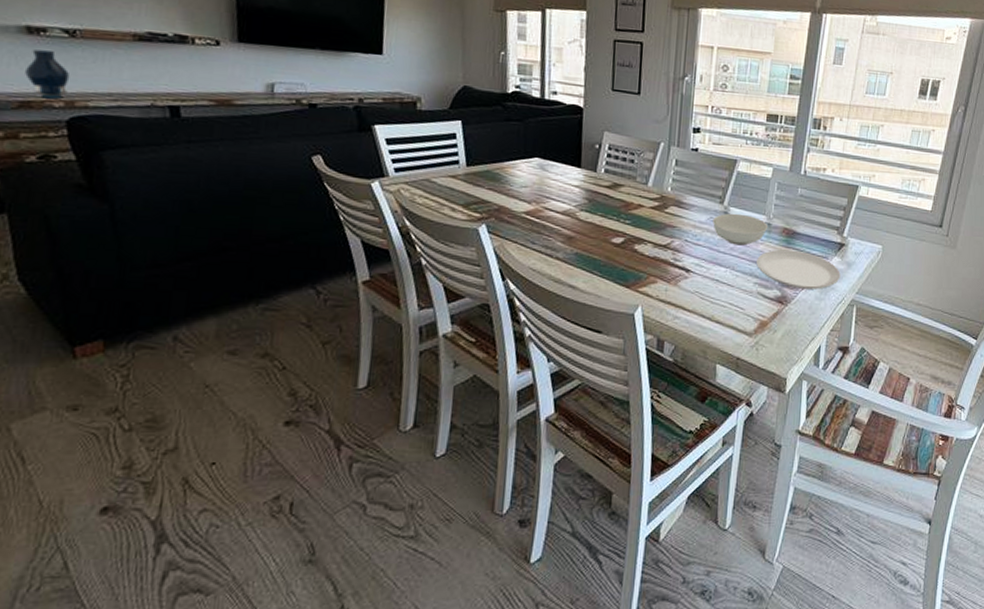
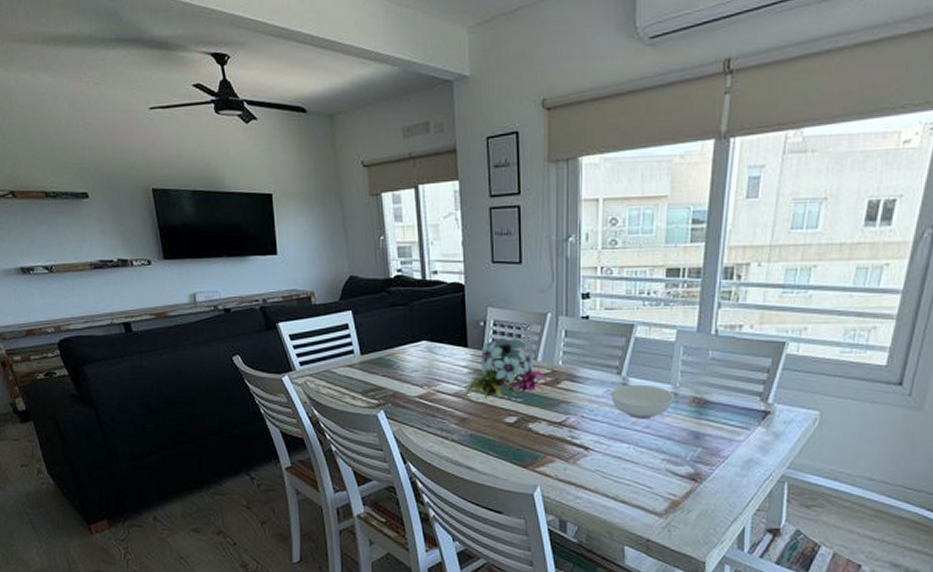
vase: present [25,49,71,100] -> none [26,286,55,326]
flower arrangement: none [572,161,661,219] -> present [463,337,552,399]
plate: present [756,249,841,290] -> none [663,421,766,465]

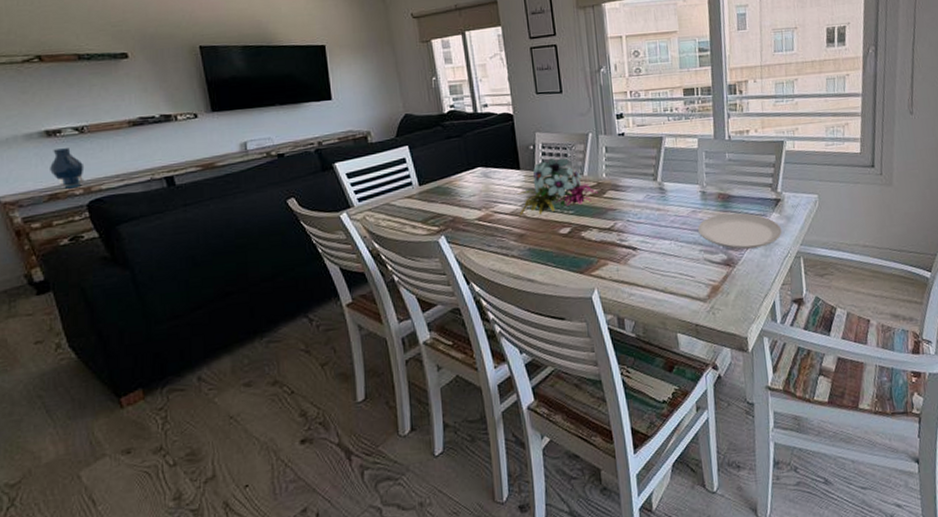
vase: none [26,286,55,326] -> present [50,148,85,189]
bowl: present [611,384,675,419] -> none [650,187,704,218]
plate: none [663,421,766,465] -> present [698,212,782,250]

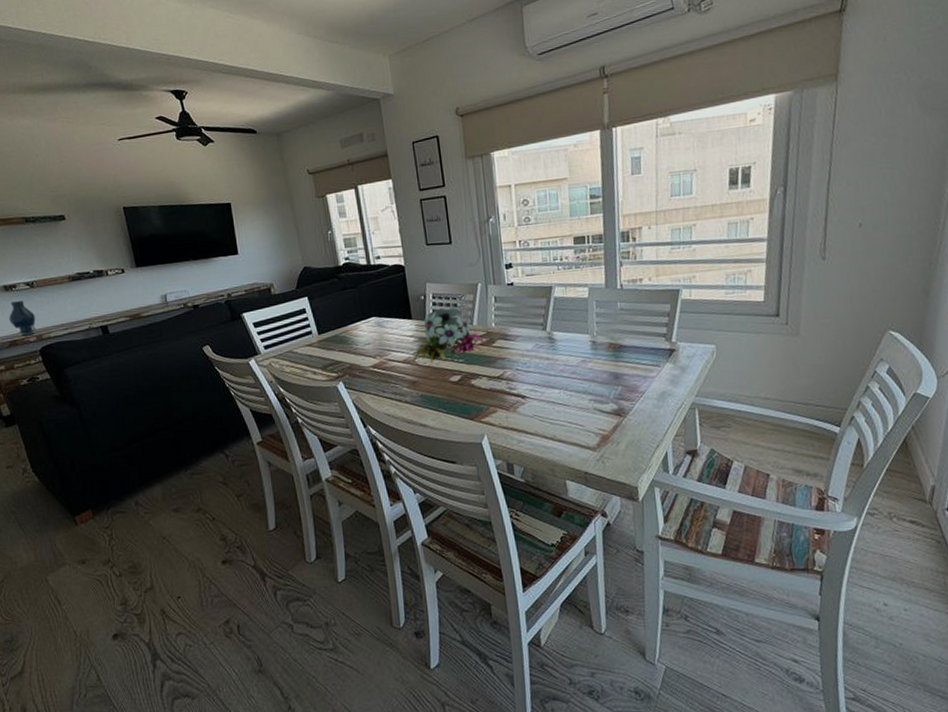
plate: present [698,212,782,250] -> none [588,362,676,400]

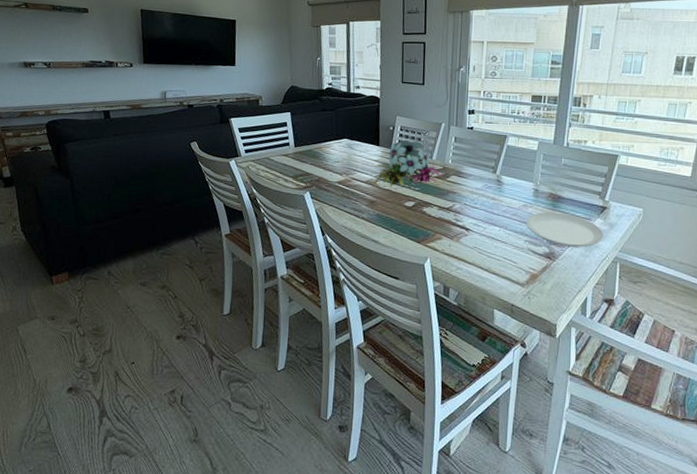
vase: present [9,301,37,337] -> none [23,77,48,110]
plate: none [588,362,676,400] -> present [526,211,604,247]

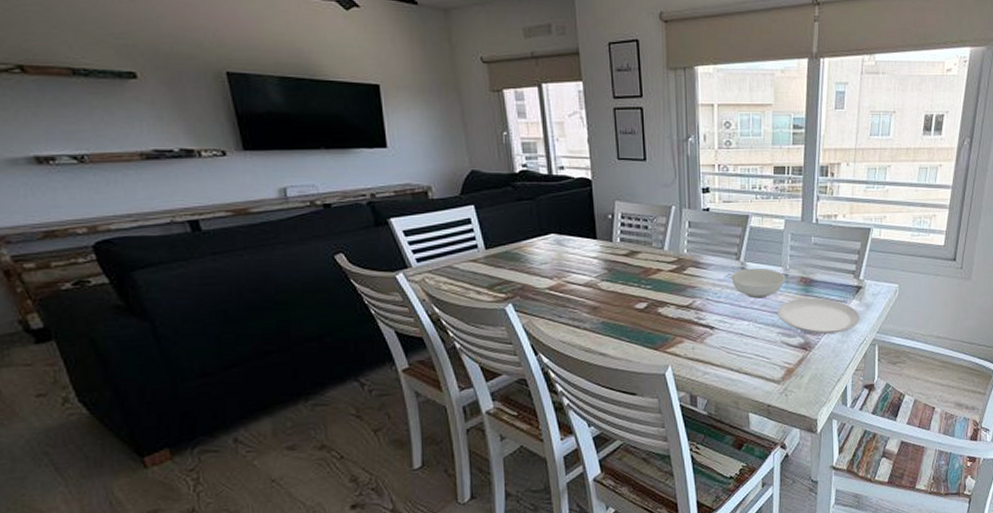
flower arrangement: present [373,140,443,186] -> none [593,229,679,288]
bowl: none [487,181,536,209] -> present [731,267,786,299]

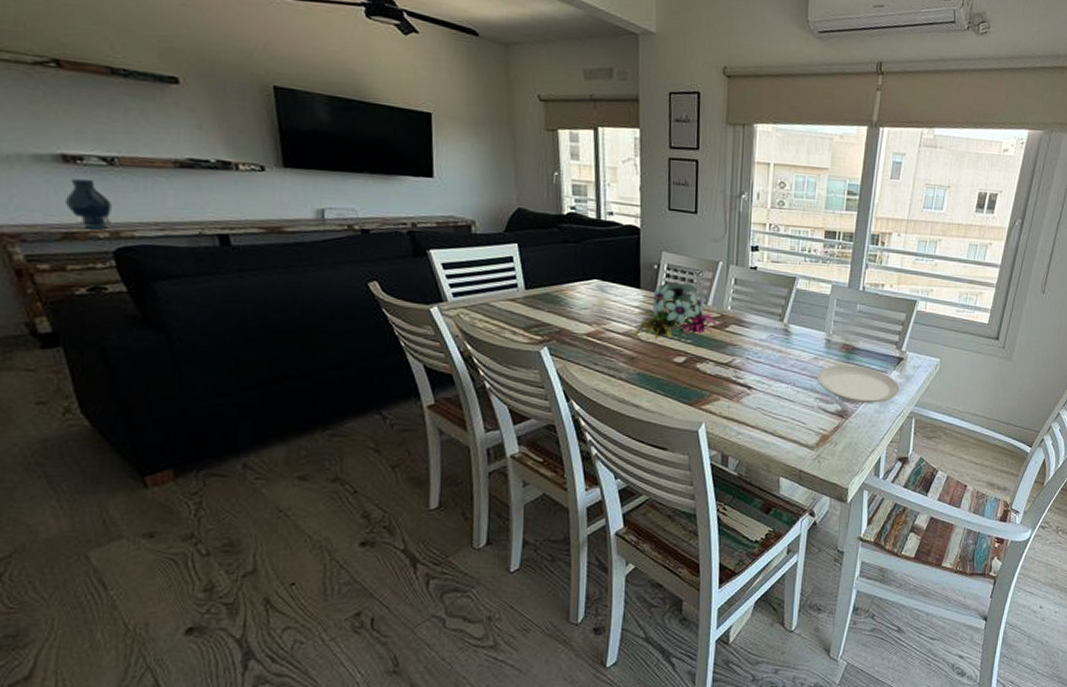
vase: none [43,179,89,226] -> present [66,179,113,230]
flower arrangement: none [593,229,679,288] -> present [633,281,721,339]
bowl: present [731,267,786,299] -> none [773,330,828,362]

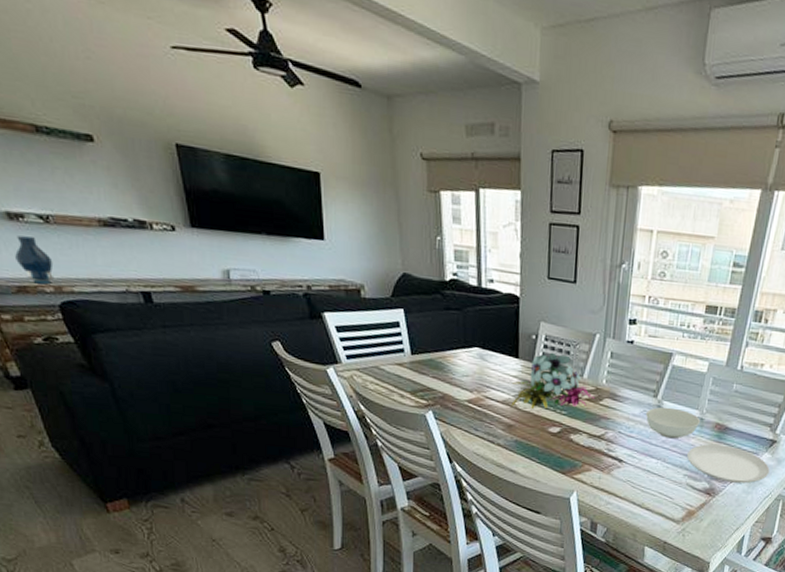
bowl: none [773,330,828,362] -> present [646,407,701,439]

